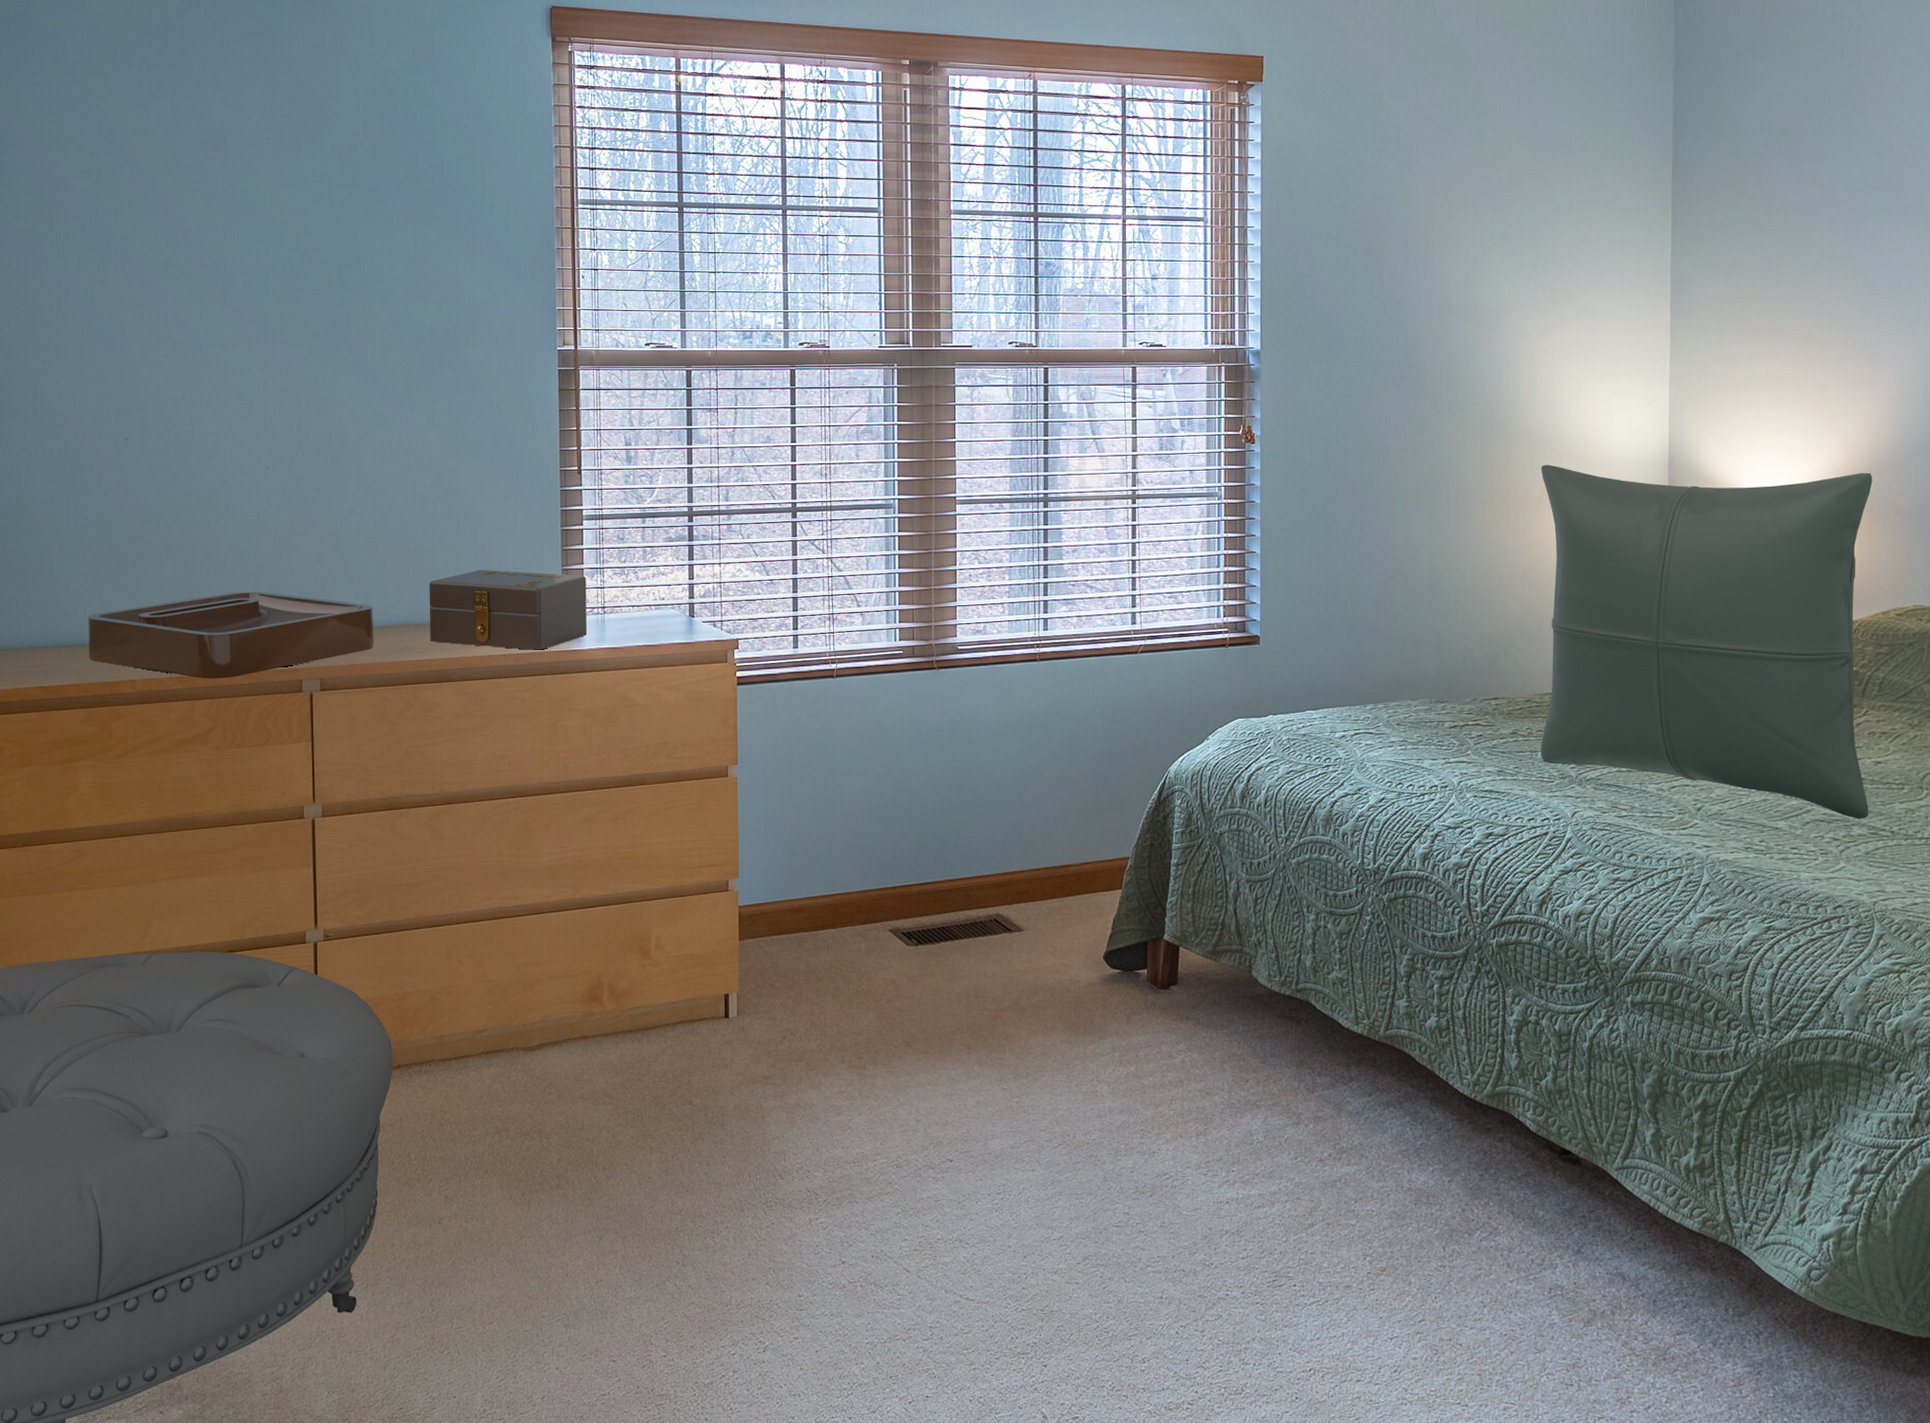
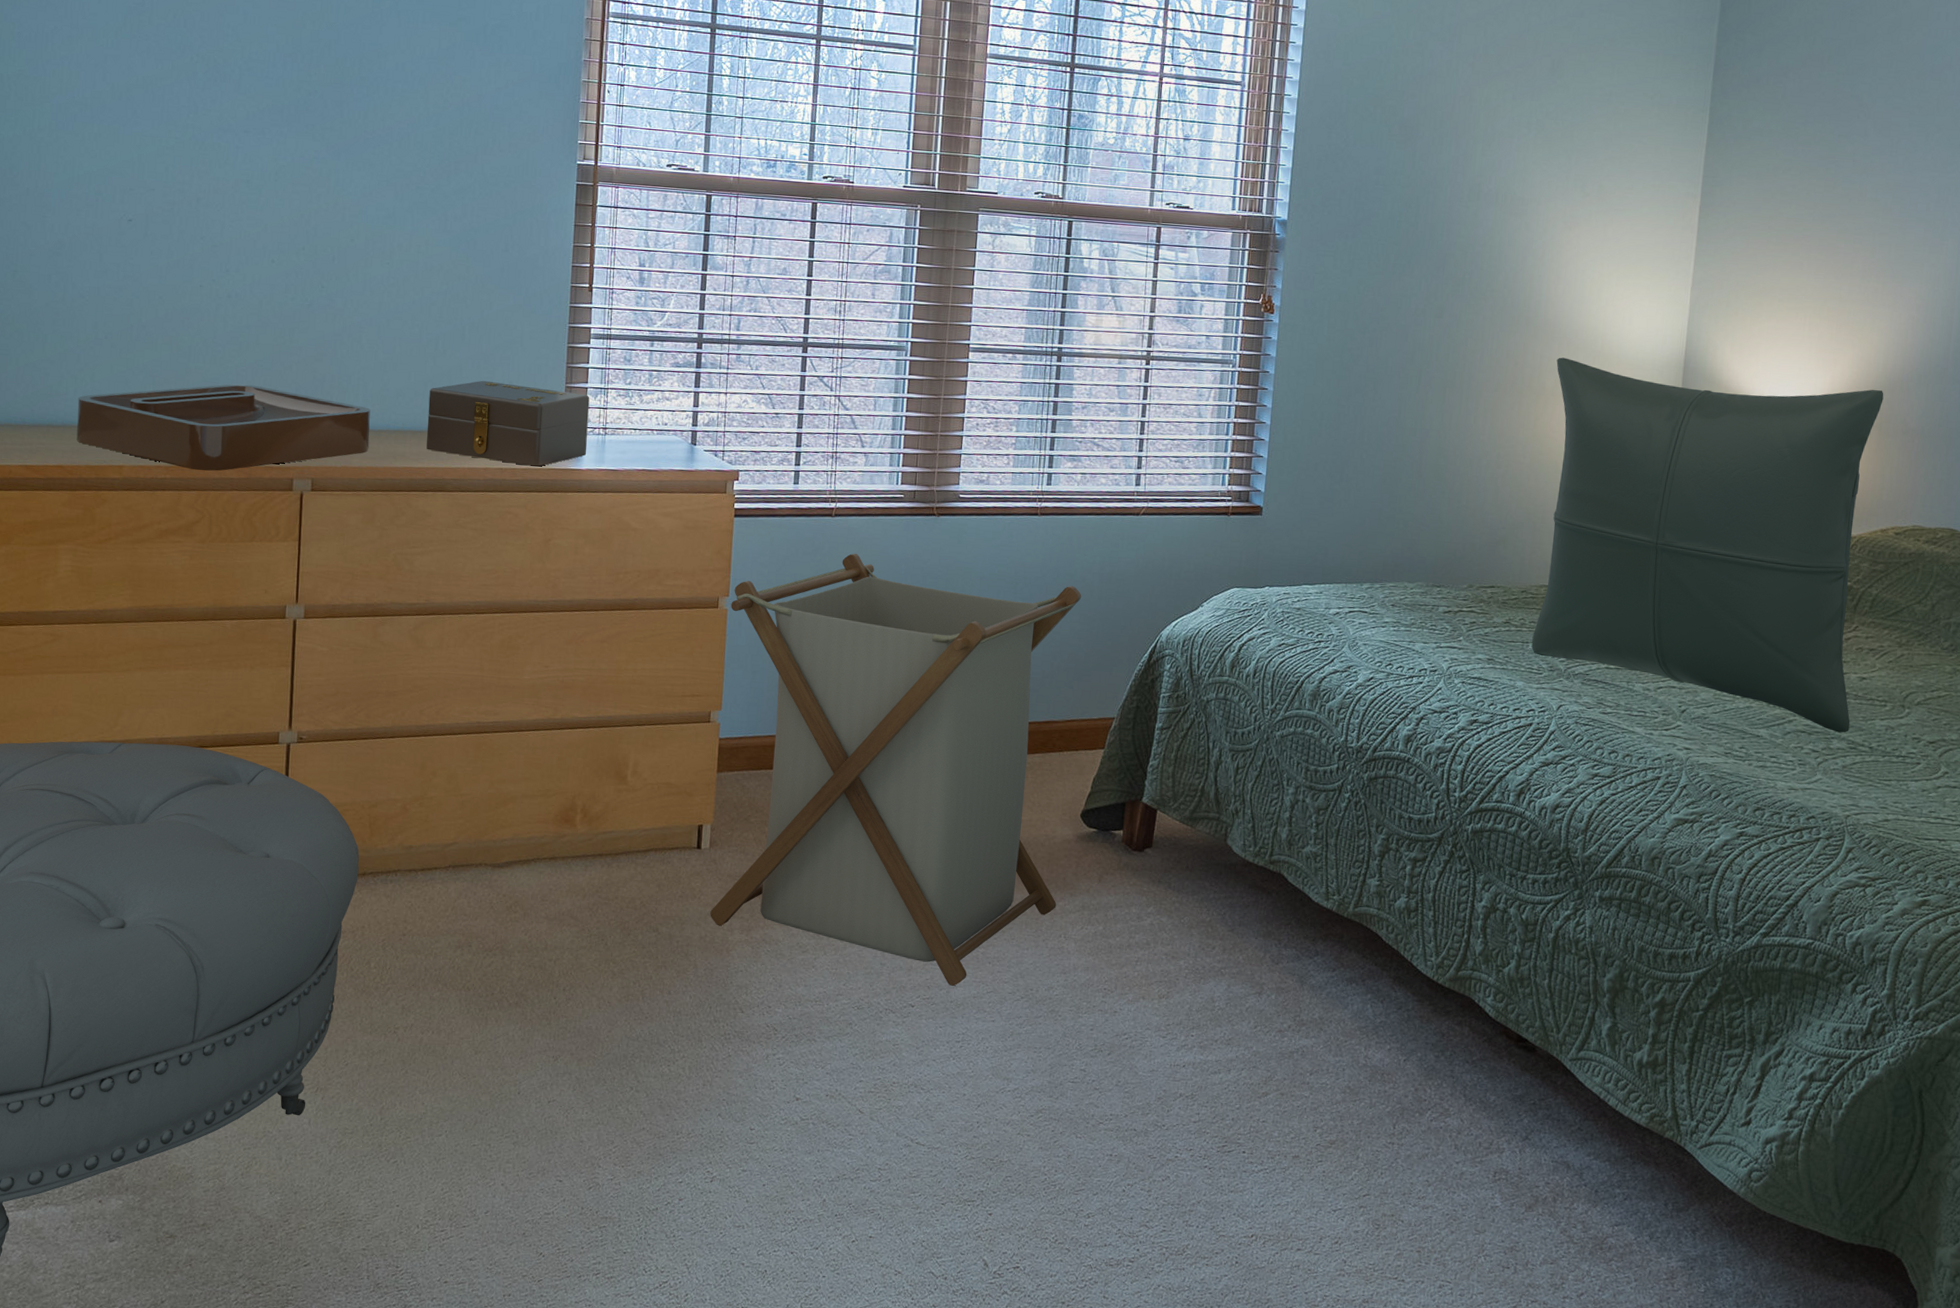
laundry basket: none [740,712,1087,1138] -> present [710,553,1082,986]

